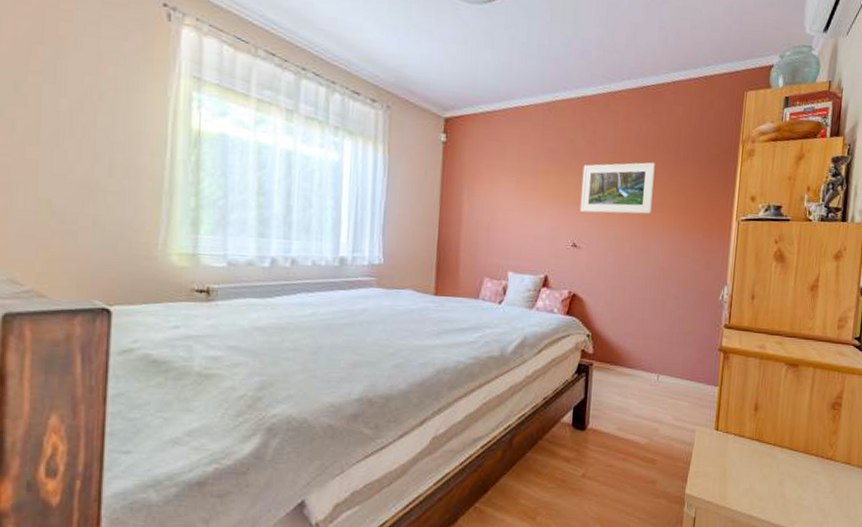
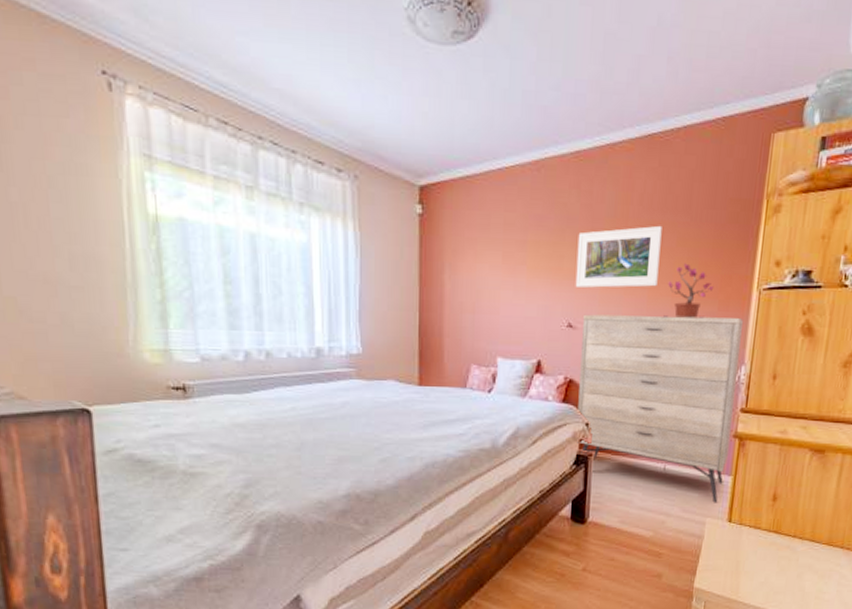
dresser: none [579,235,726,412] -> present [577,314,744,503]
potted plant: none [656,195,700,244] -> present [663,263,714,319]

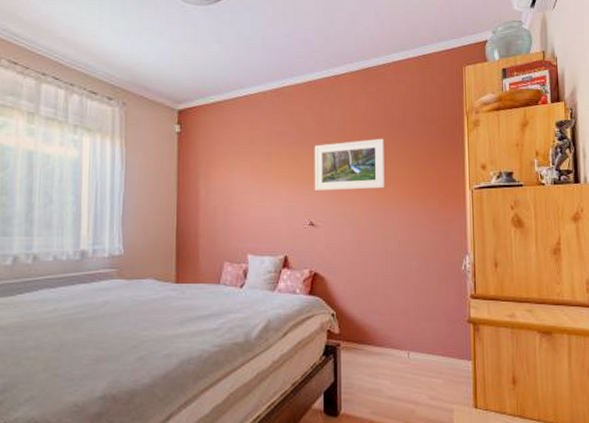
dresser: present [577,314,744,503] -> none [323,213,466,389]
potted plant: present [663,263,714,319] -> none [393,168,433,215]

